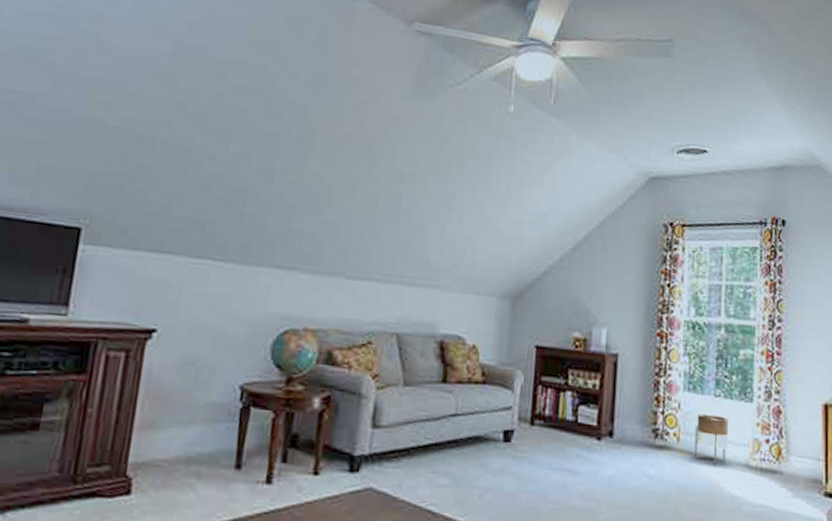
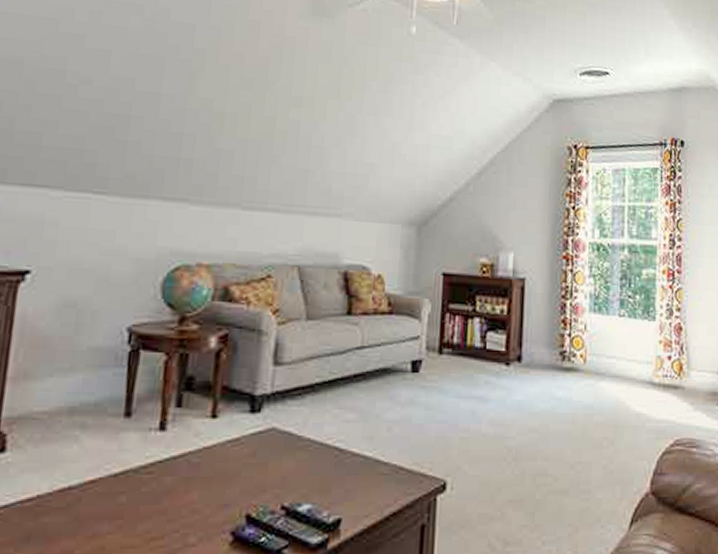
planter: present [694,413,729,465] -> none [600,334,633,384]

